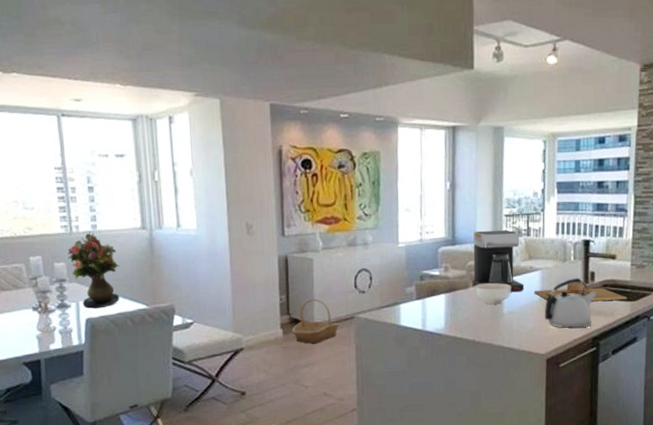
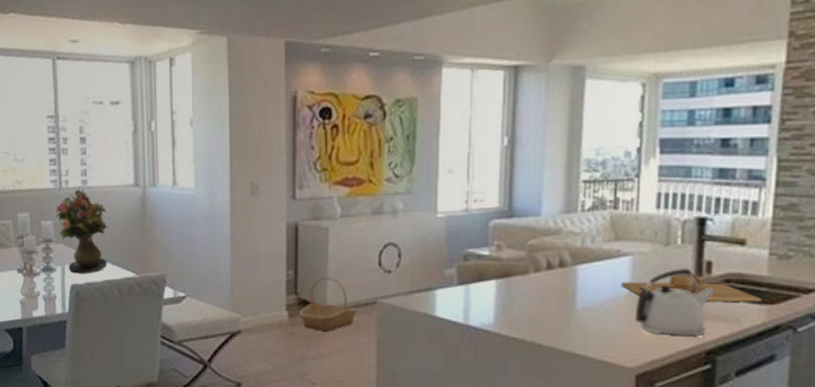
coffee maker: present [473,229,524,292] -> none [535,200,607,282]
bowl: present [474,283,511,305] -> none [536,269,588,298]

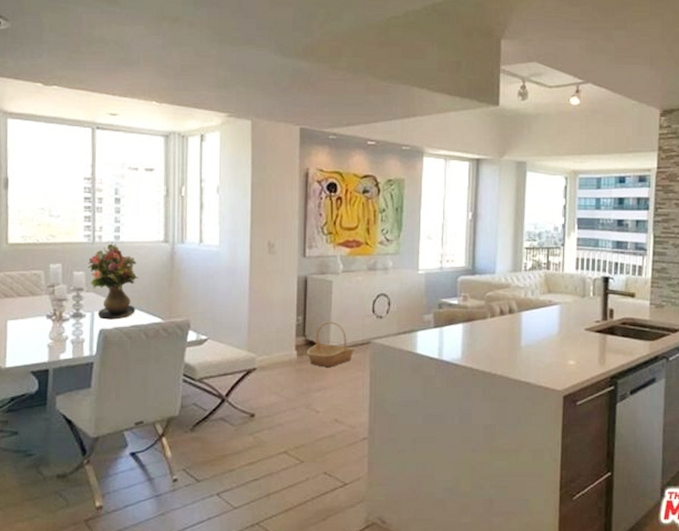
cutting board: present [620,273,762,303] -> none [552,318,646,340]
kettle: present [634,269,716,336] -> none [562,315,616,365]

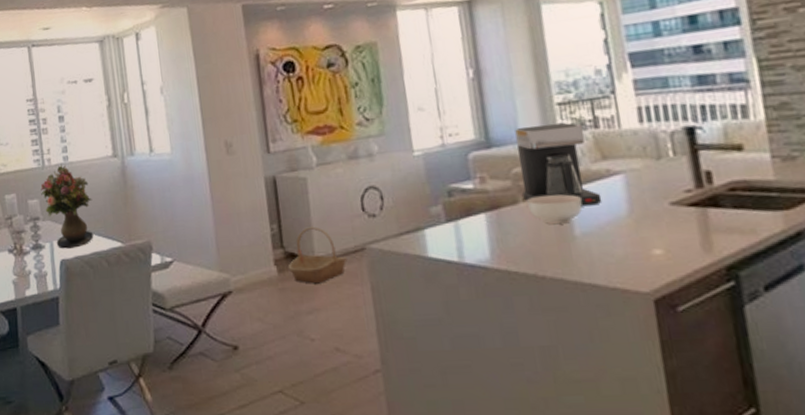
coffee maker: none [491,262,543,325] -> present [515,122,602,205]
bowl: none [492,315,529,337] -> present [526,194,583,225]

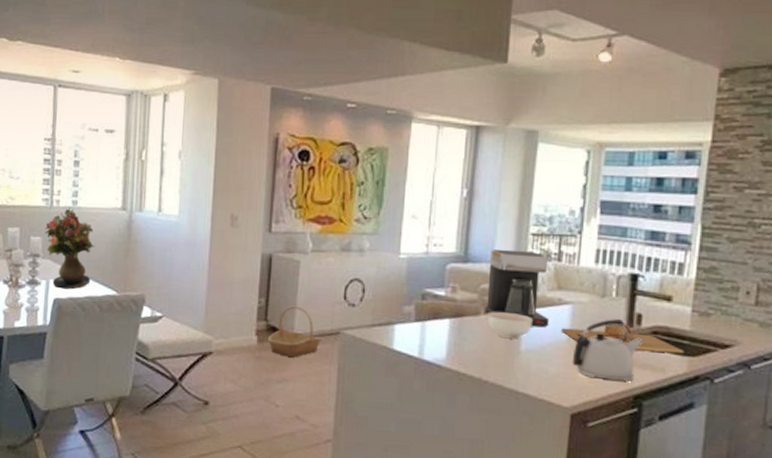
cutting board: none [617,185,775,215] -> present [560,323,684,355]
kettle: none [638,181,722,254] -> present [572,319,645,382]

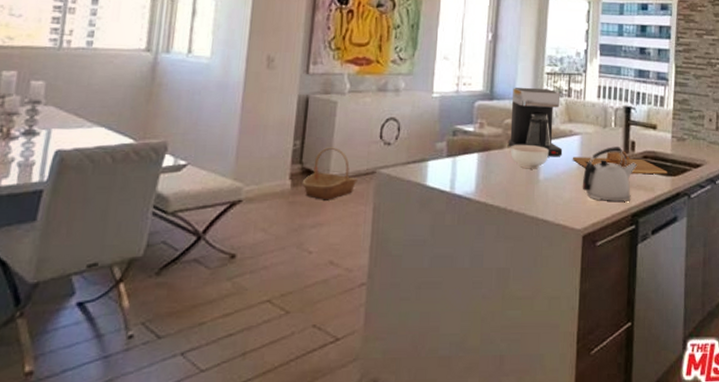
bouquet: present [45,207,95,289] -> none [49,48,111,139]

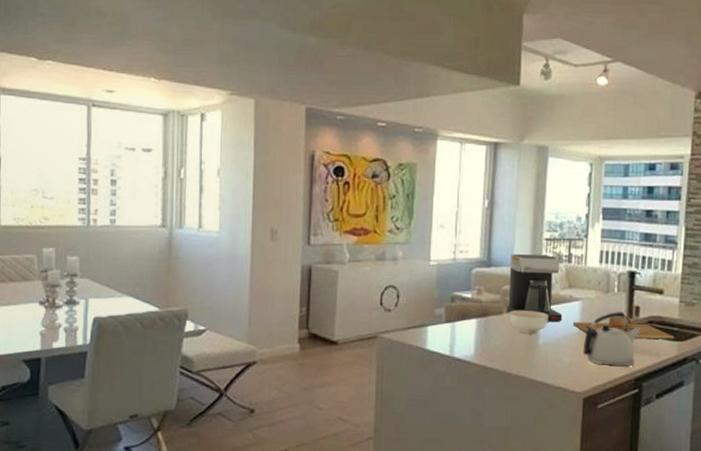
basket: present [302,147,358,200] -> none [309,313,361,363]

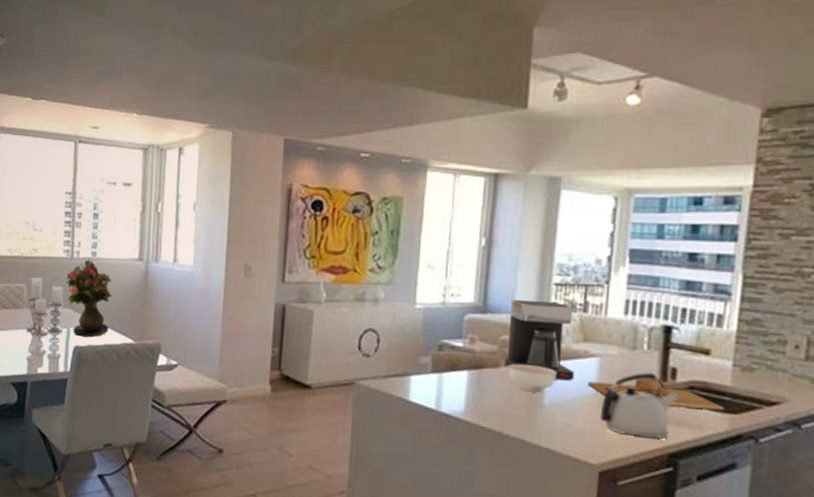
bouquet: none [82,226,135,308] -> present [66,258,113,338]

